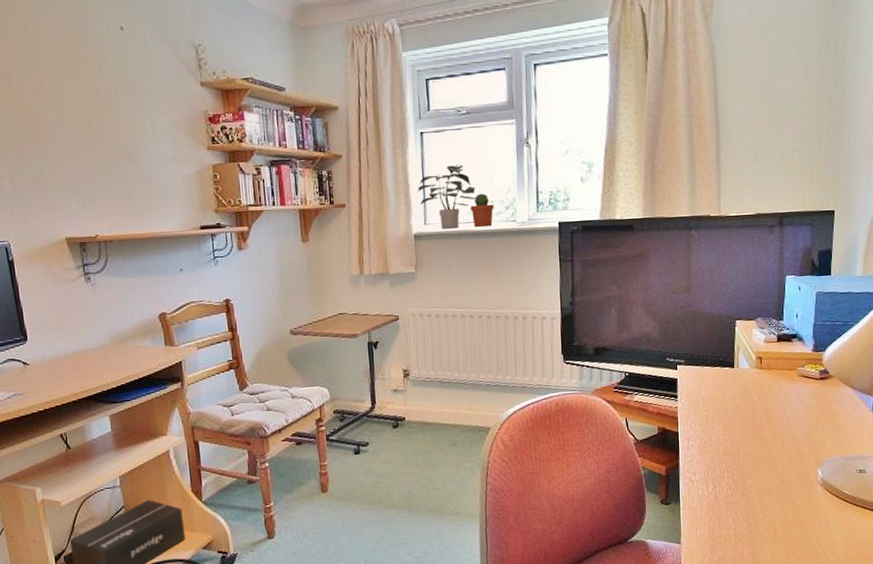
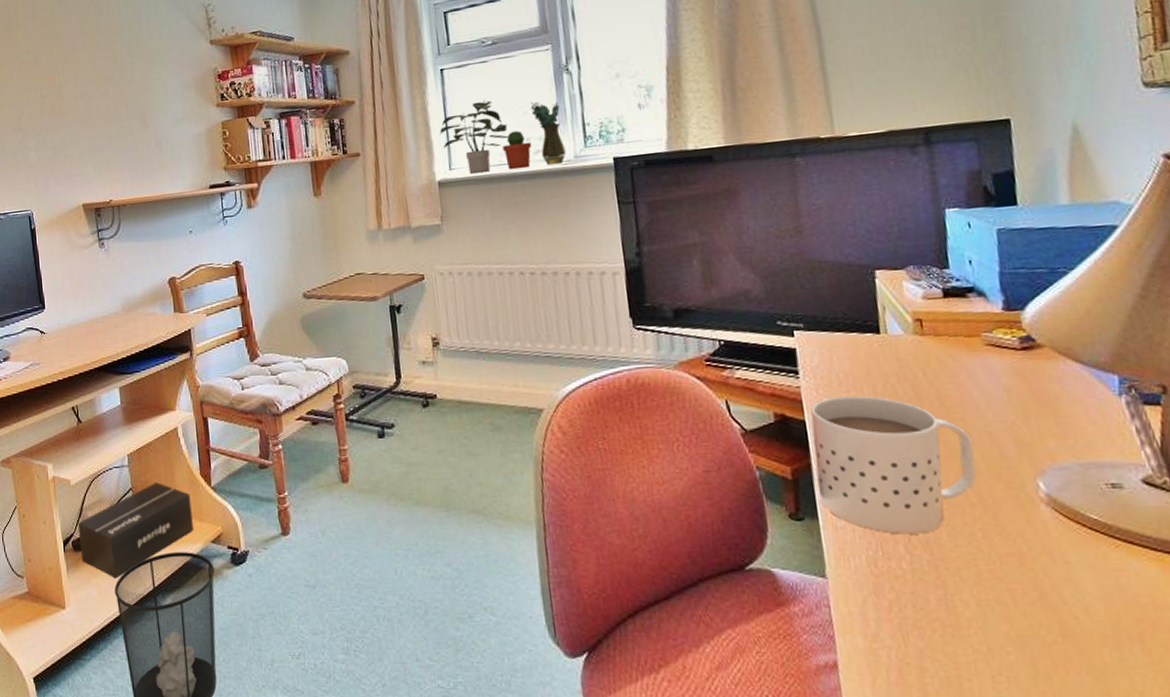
vase: none [495,168,522,226] -> present [530,101,566,166]
mug: none [682,413,783,511] -> present [811,395,977,535]

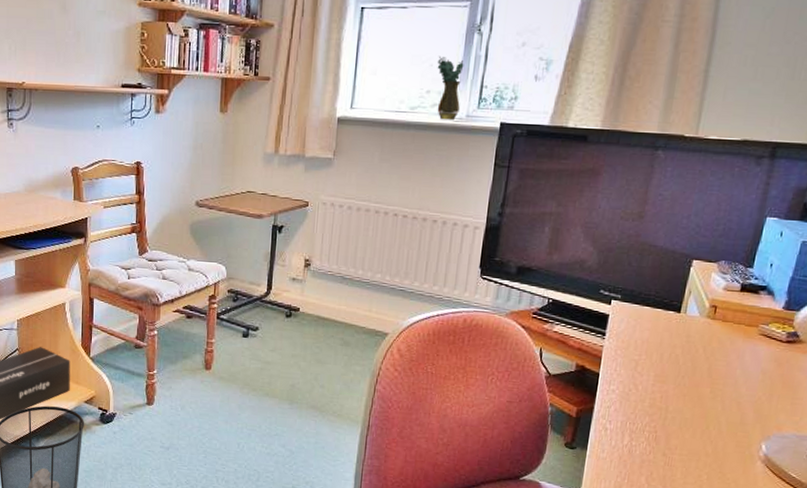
potted plant: present [439,101,509,175] -> none [348,46,413,117]
succulent plant: present [502,130,531,170] -> none [403,81,430,119]
mug: present [811,395,977,535] -> none [592,358,724,471]

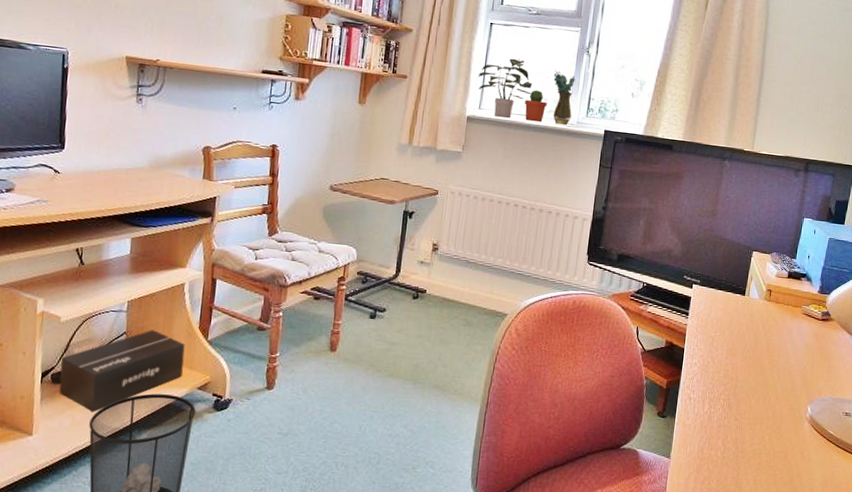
potted plant: none [348,46,413,117] -> present [477,58,533,119]
succulent plant: none [403,81,430,119] -> present [525,90,547,123]

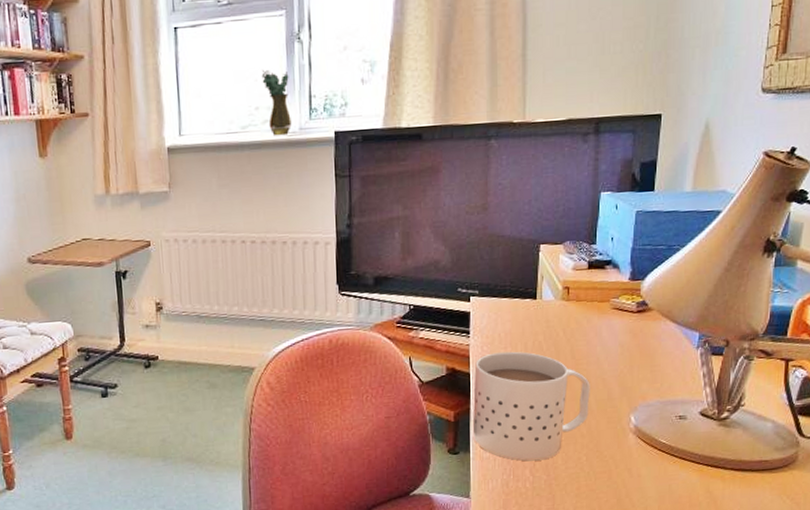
potted plant: present [477,58,533,119] -> none [171,65,239,142]
succulent plant: present [525,90,547,123] -> none [232,98,260,139]
mug: none [679,334,779,434] -> present [472,351,590,462]

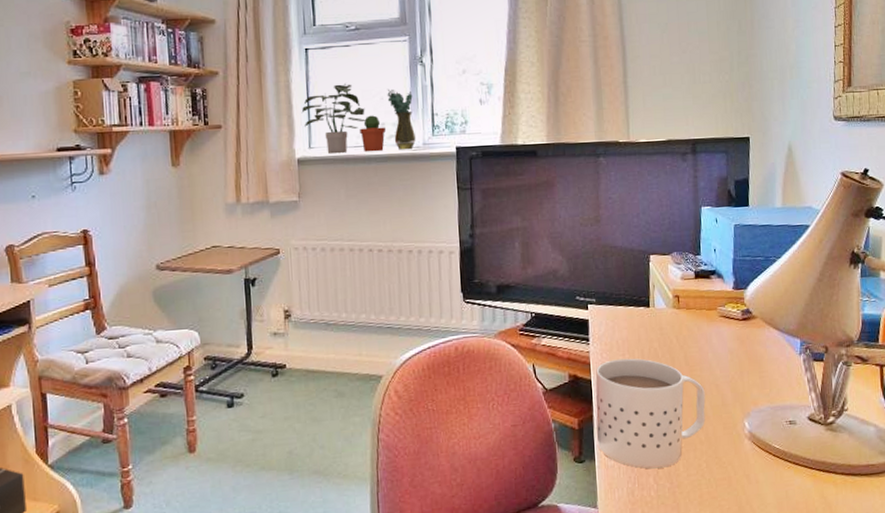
potted plant: none [171,65,239,142] -> present [301,84,366,154]
succulent plant: none [232,98,260,139] -> present [360,115,386,152]

